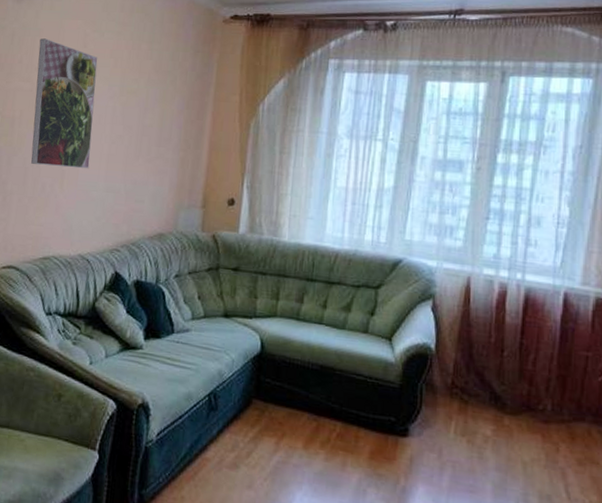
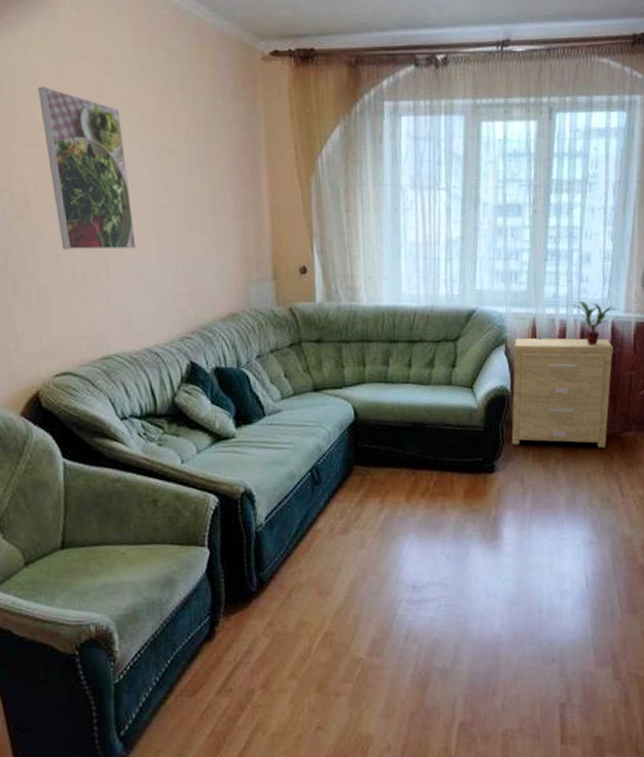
side table: none [431,295,565,435] -> present [511,337,614,448]
potted plant: none [515,265,570,316] -> present [571,300,615,345]

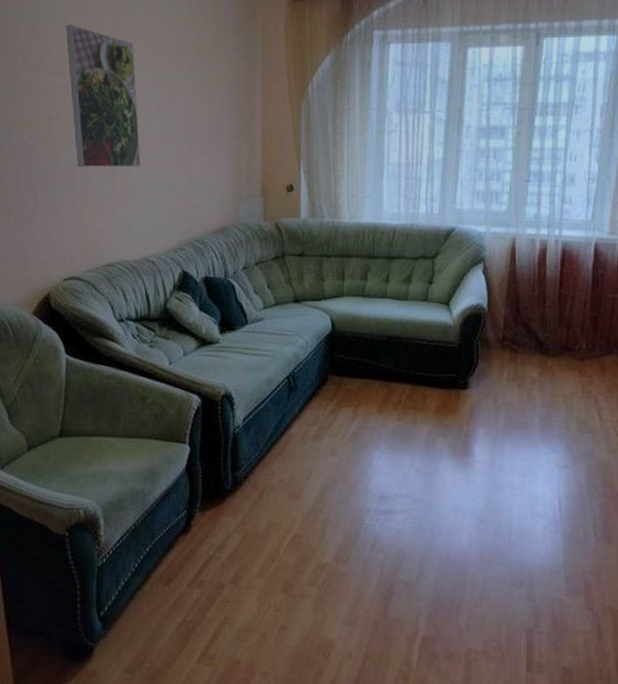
side table: present [511,337,614,448] -> none [486,257,596,370]
potted plant: present [571,300,615,345] -> none [553,221,599,266]

